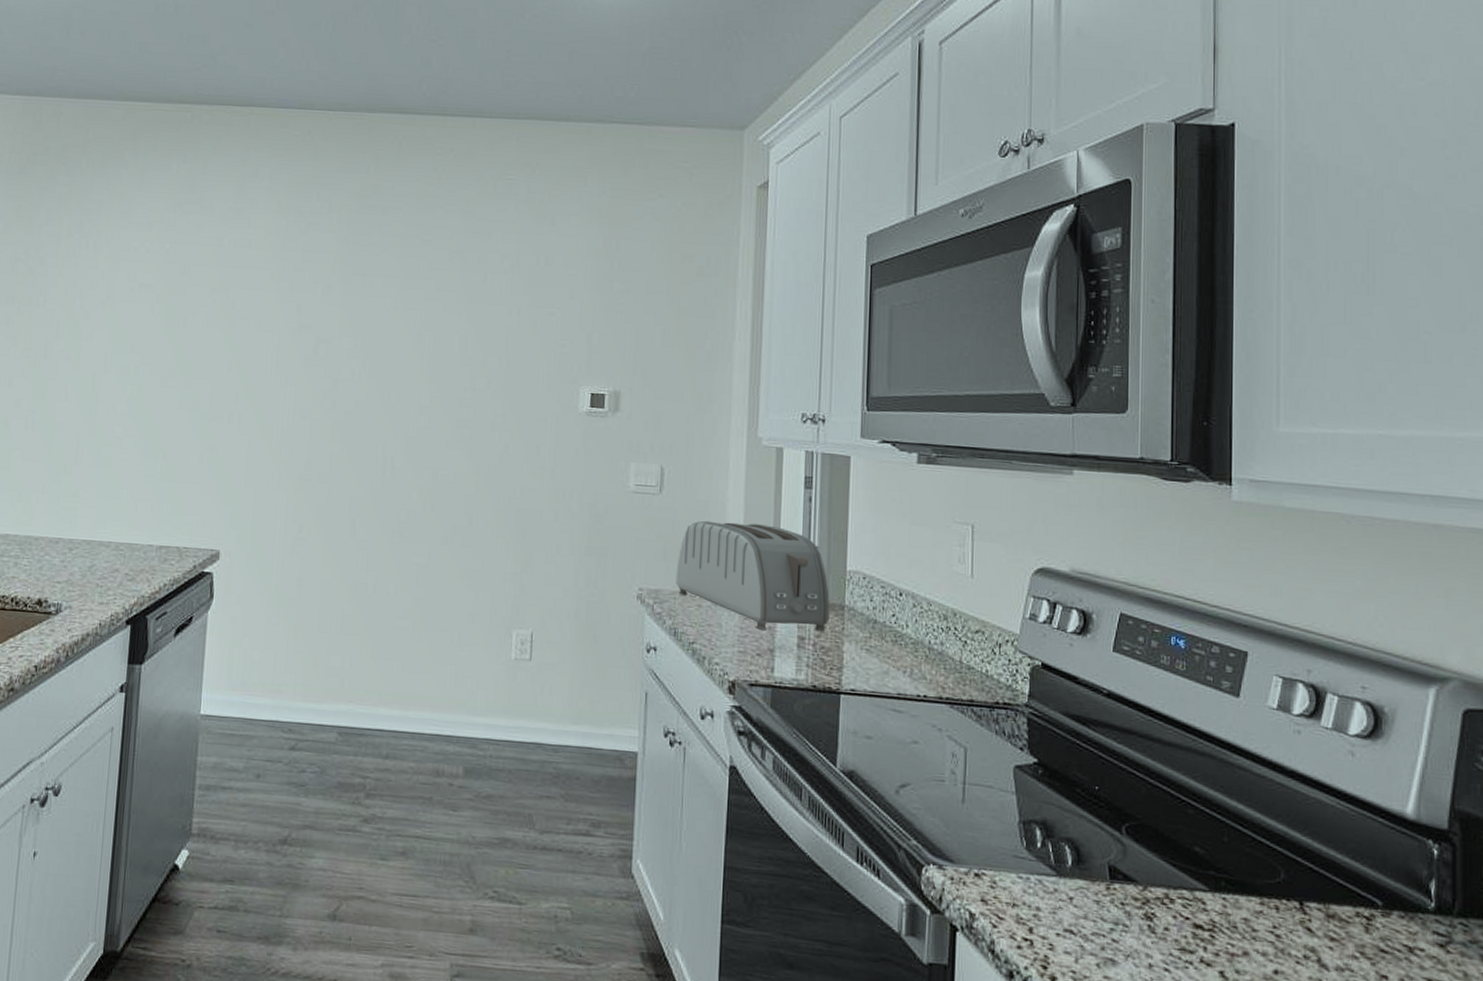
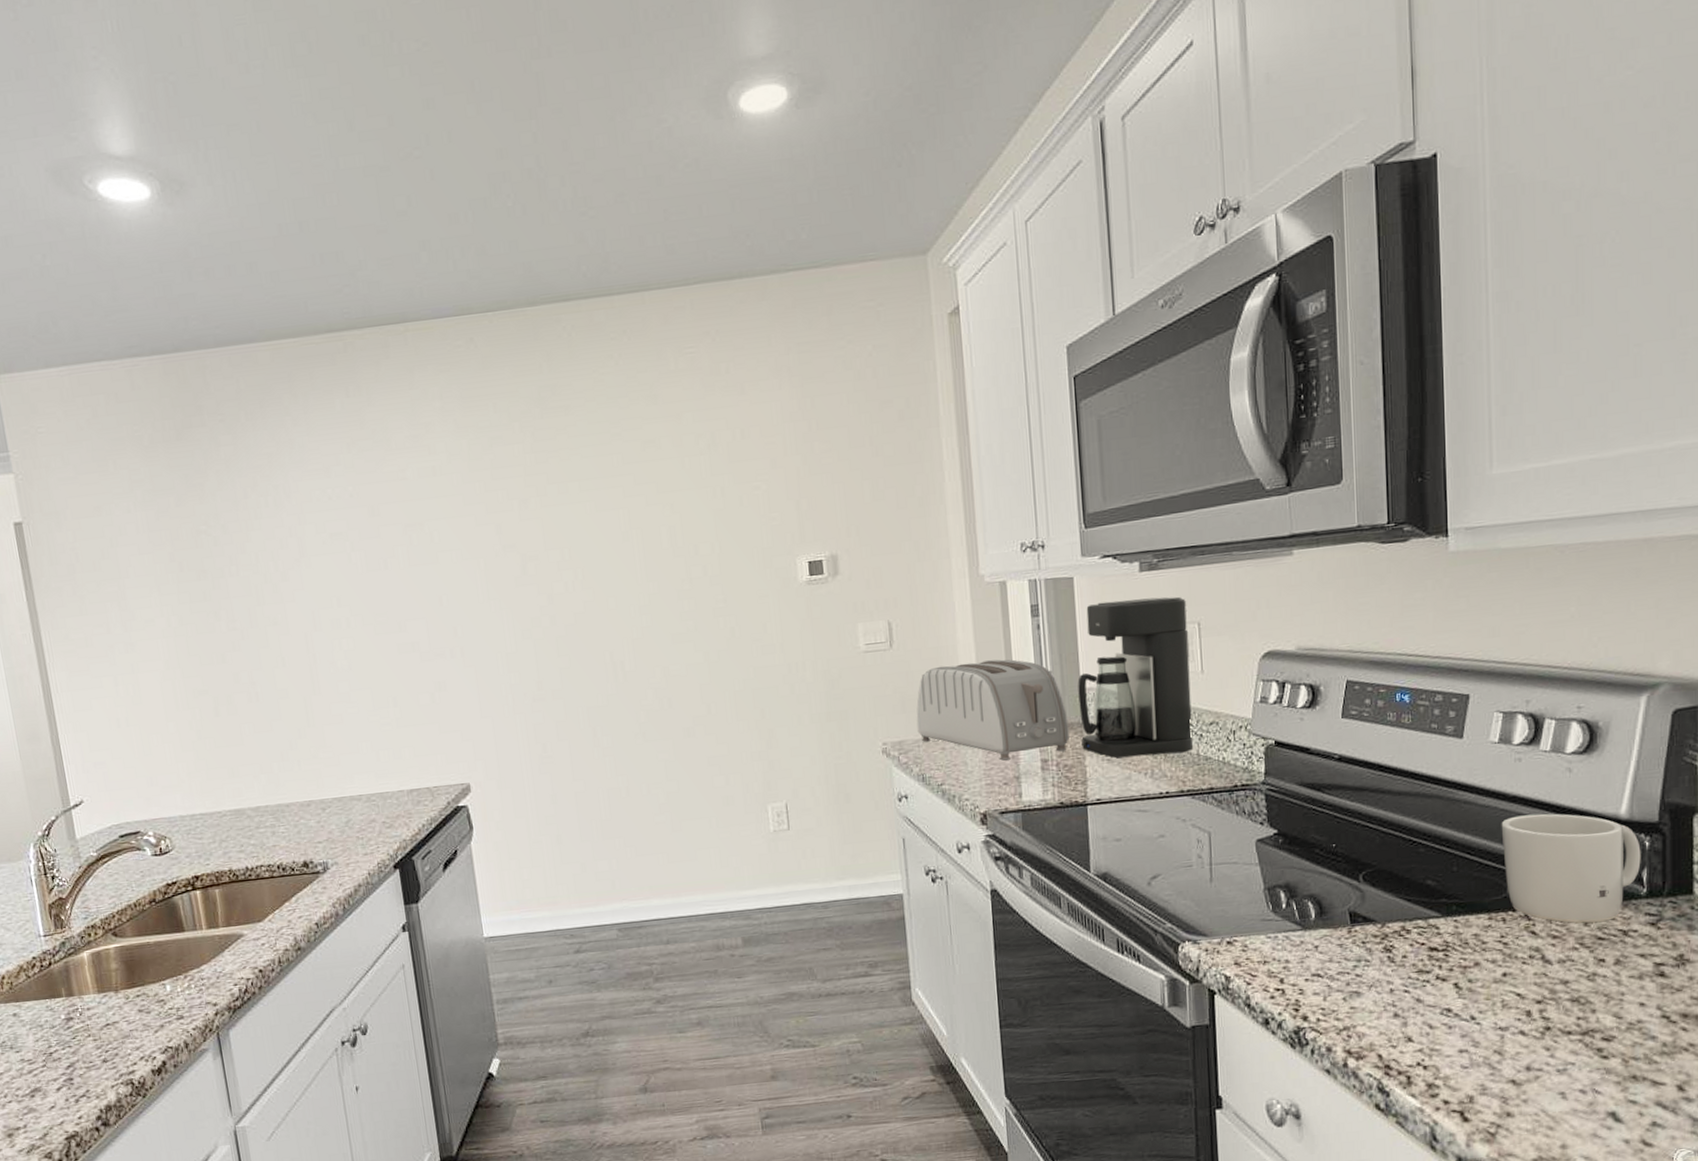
coffee maker: none [841,486,961,657] -> present [1077,597,1194,759]
mug: none [1277,793,1429,933] -> present [1501,813,1641,924]

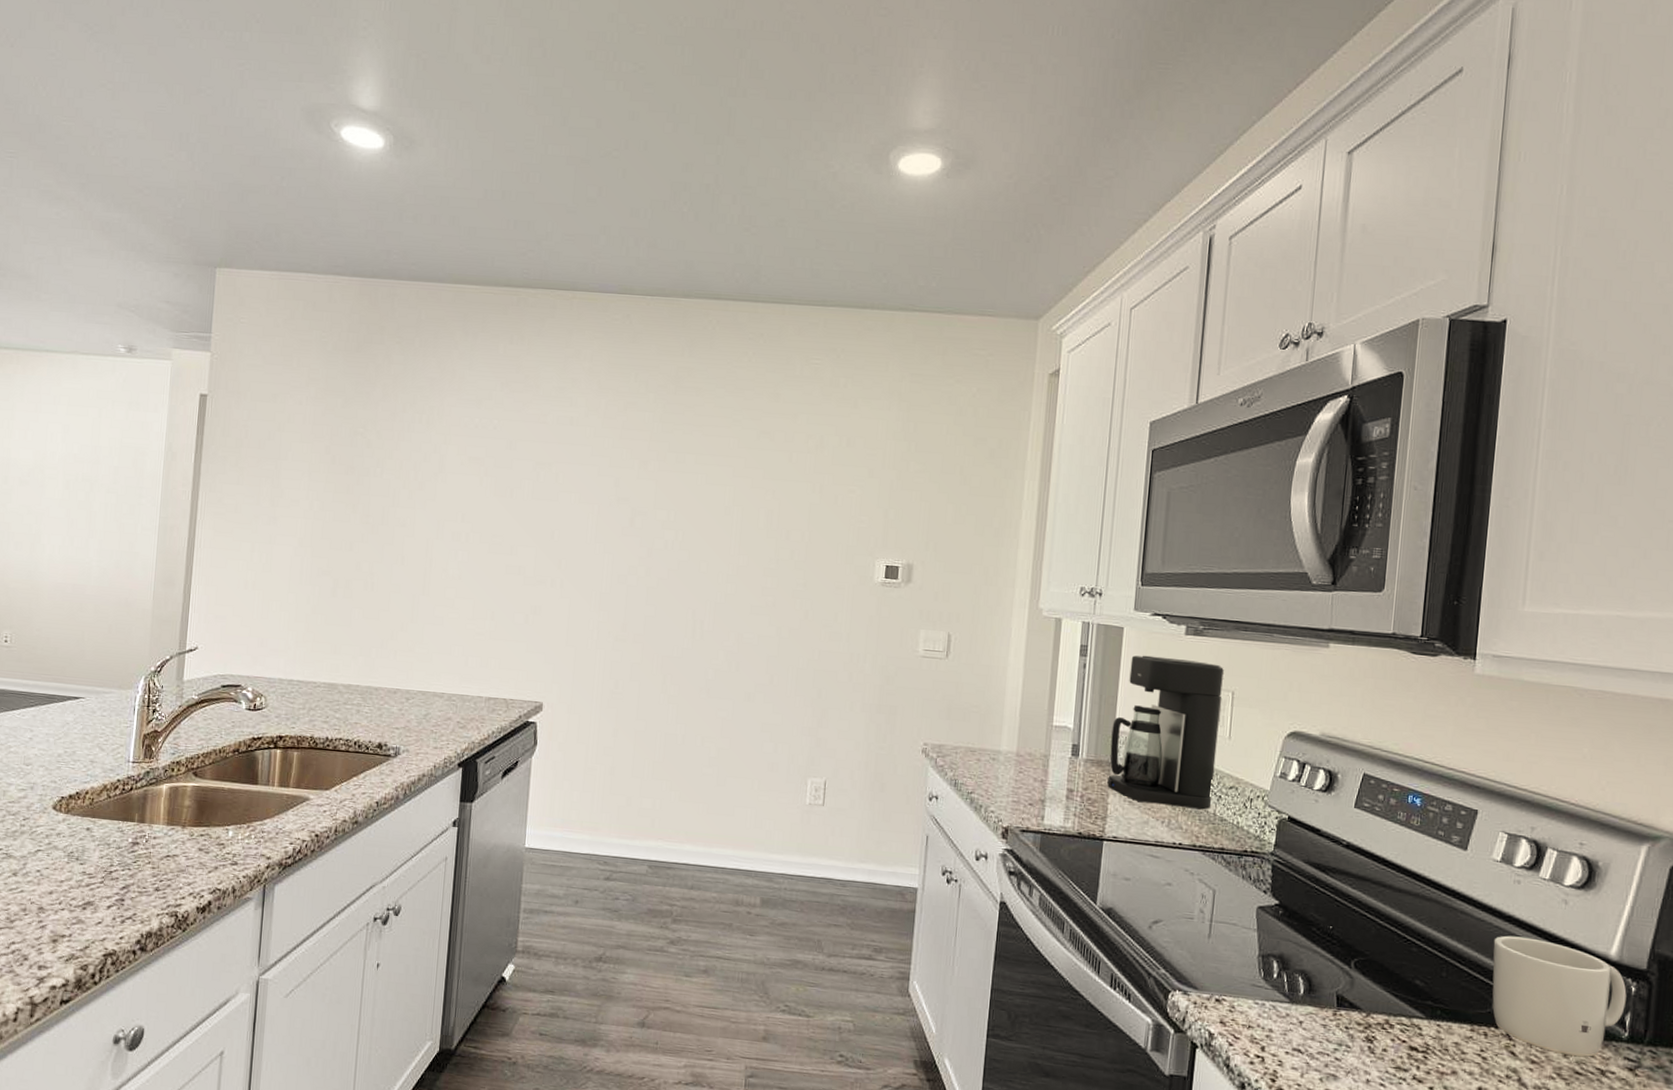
toaster: present [916,659,1069,761] -> none [957,683,1099,786]

